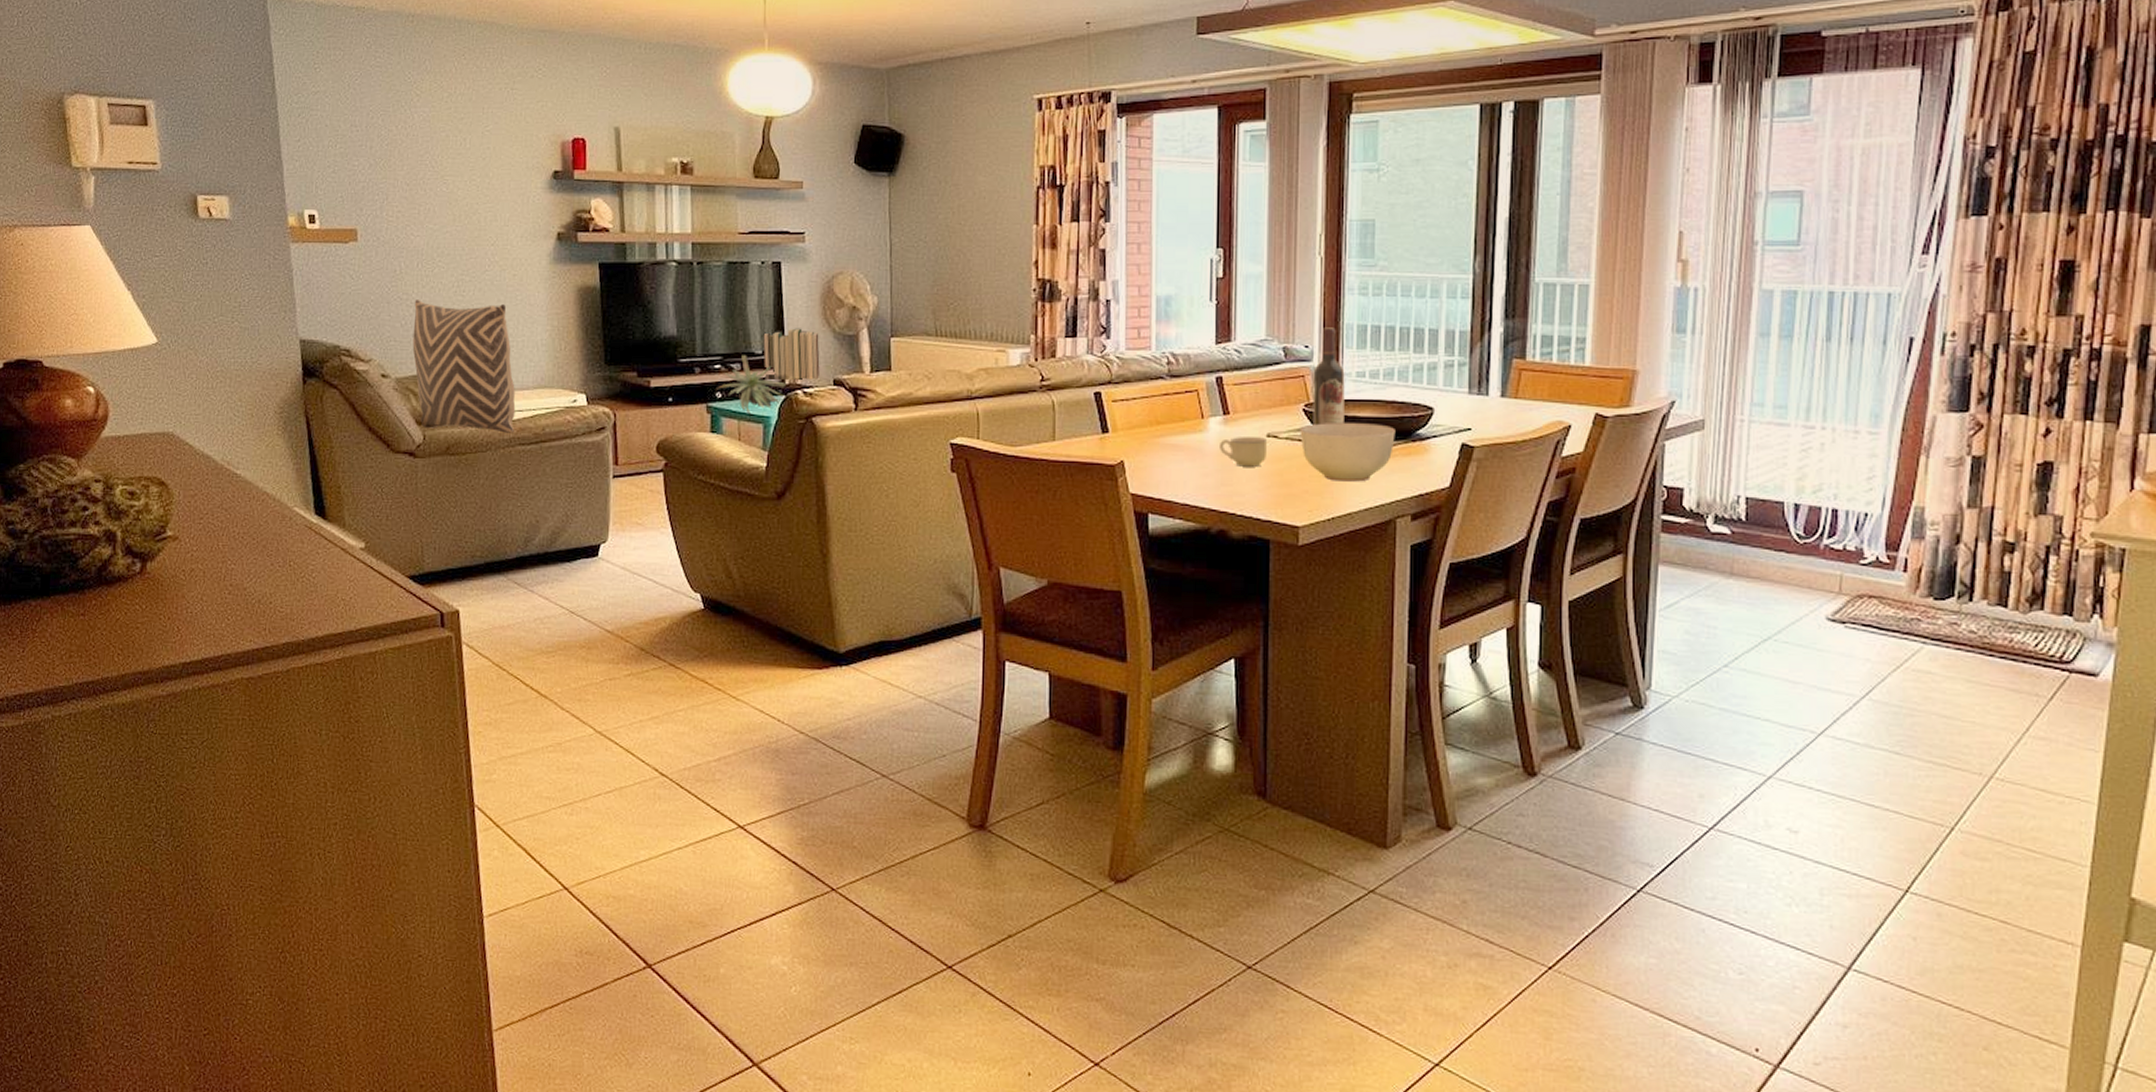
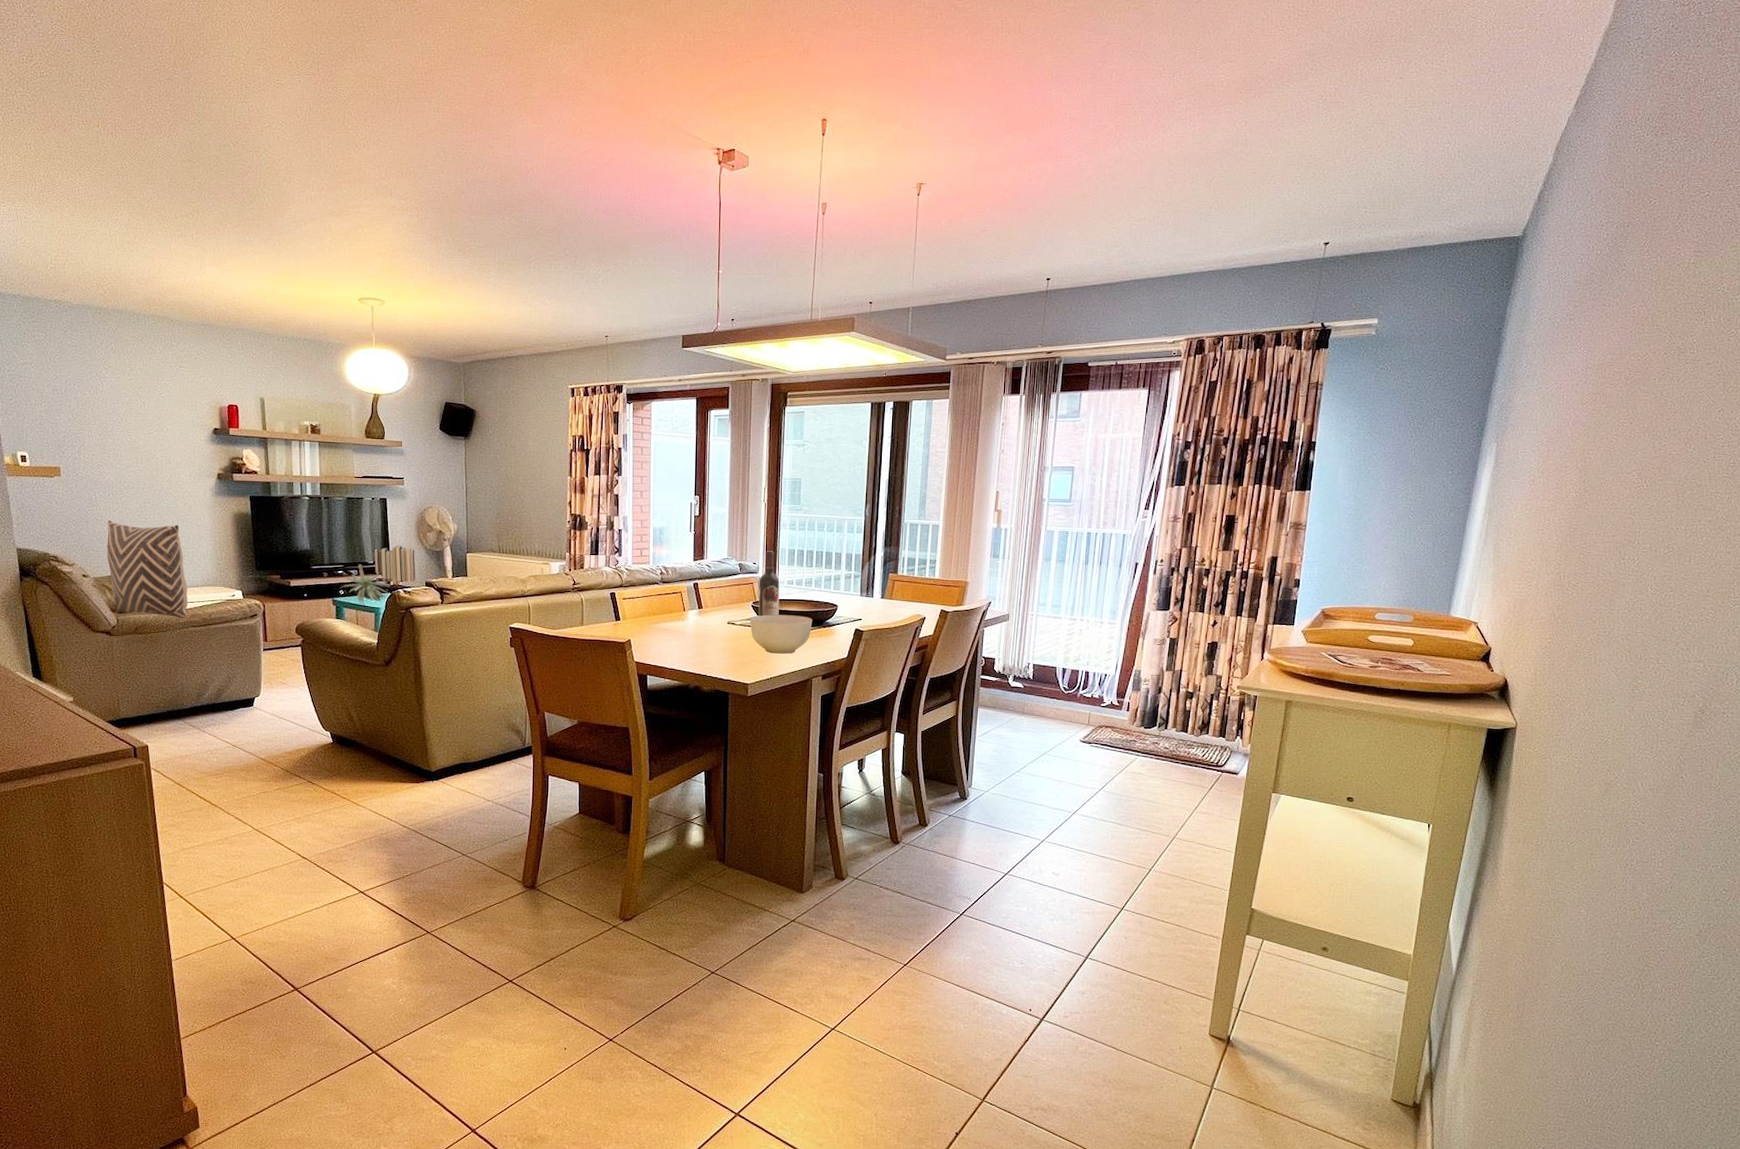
cup: present [1220,437,1267,467] -> none [696,624,727,644]

